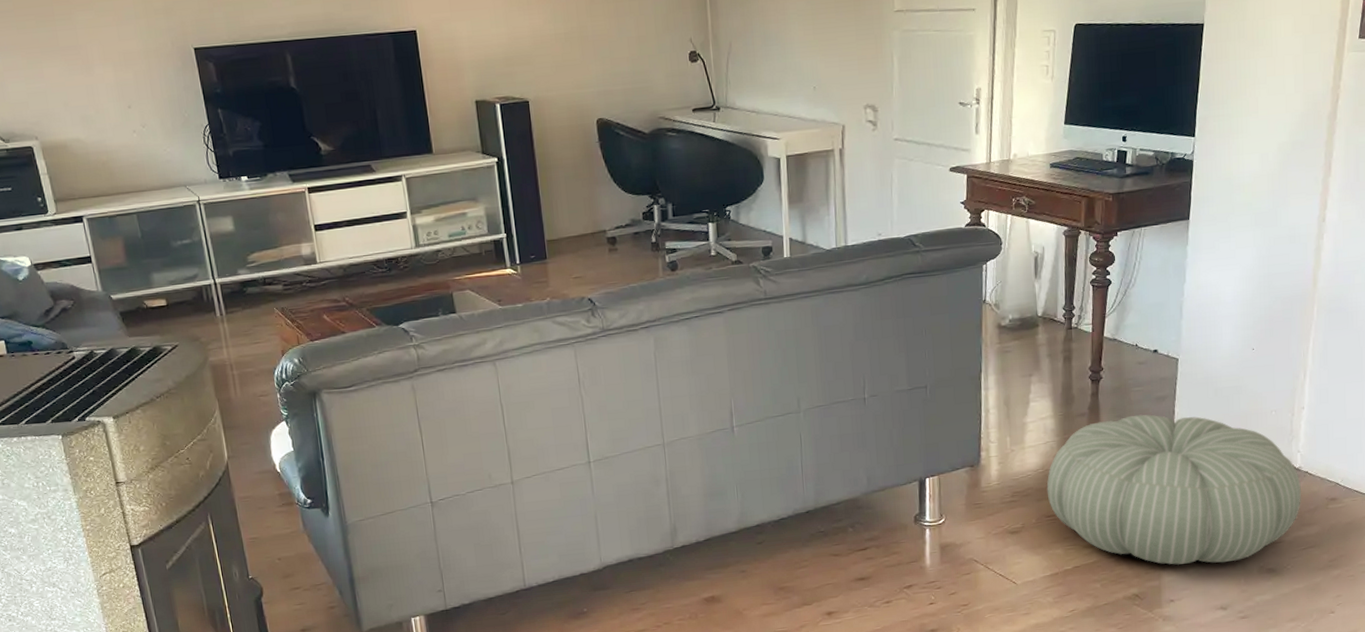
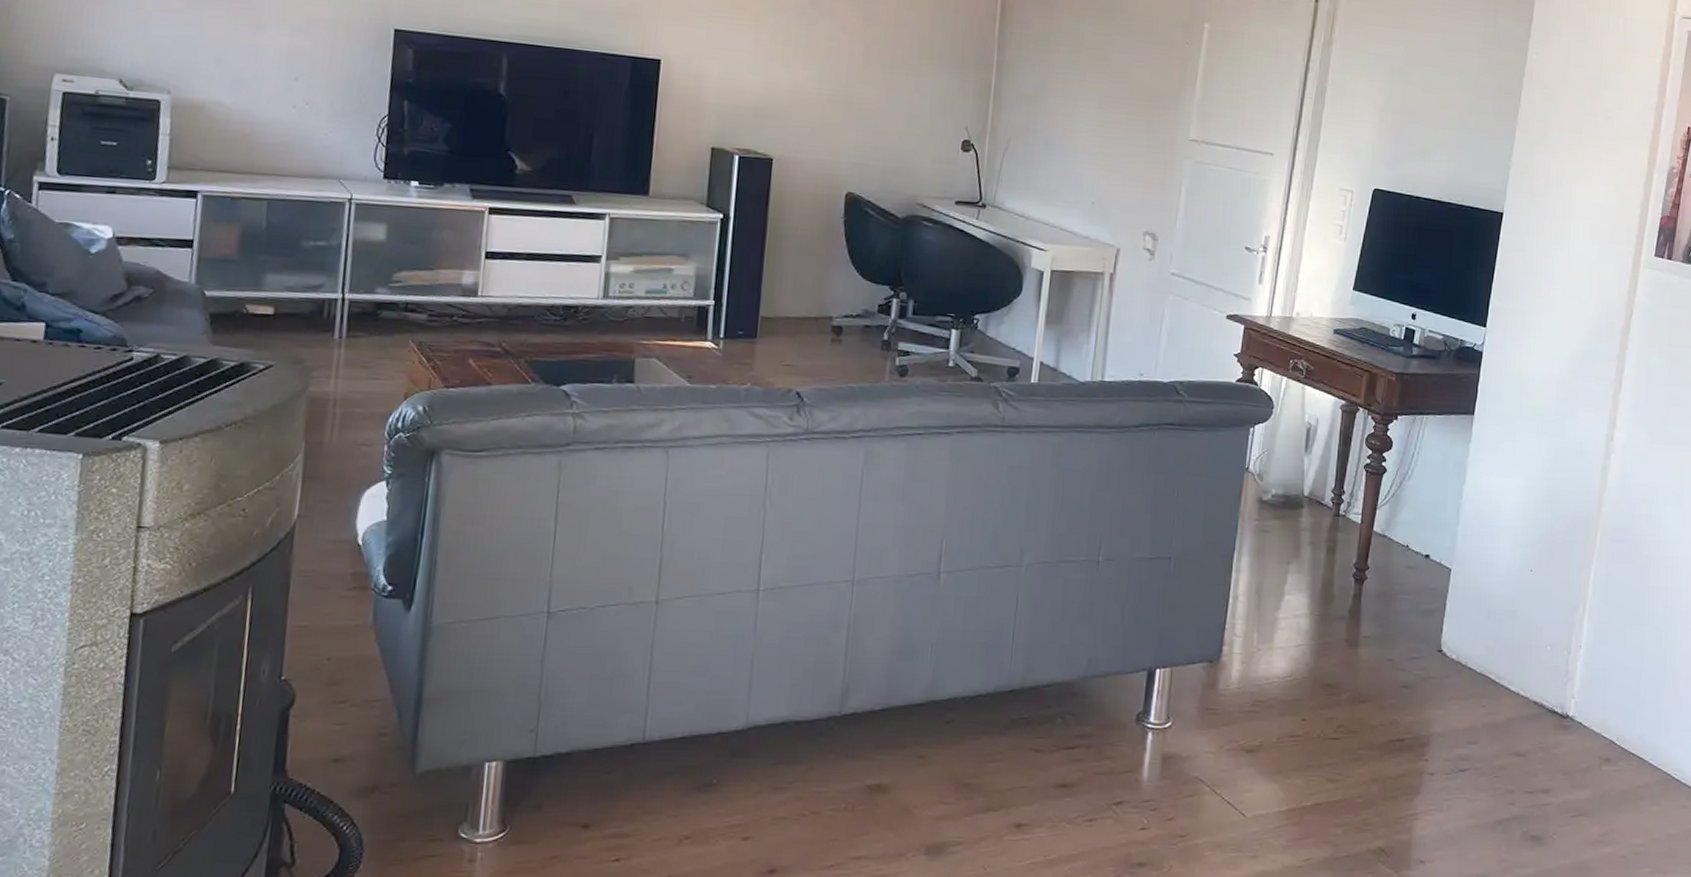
pouf: present [1046,414,1301,565] -> none [1292,627,1573,822]

